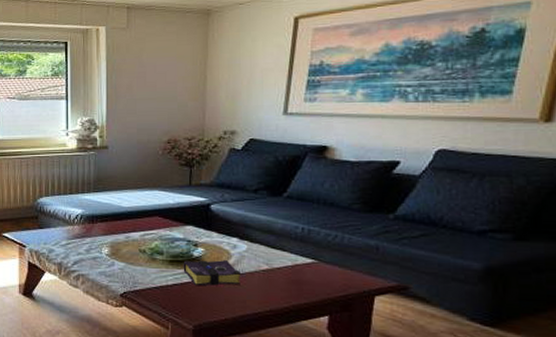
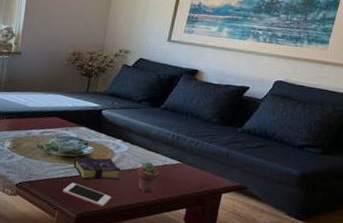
cell phone: none [174,290,233,316] -> present [63,182,111,207]
potted succulent: none [263,262,290,298] -> present [138,162,160,193]

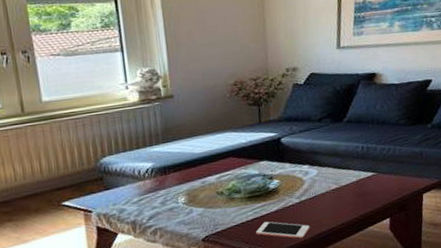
book: present [73,157,121,180] -> none [261,187,315,216]
potted succulent: present [138,162,160,193] -> none [332,180,356,213]

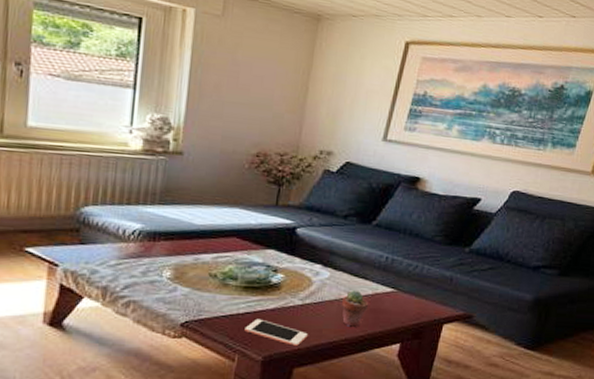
potted succulent: none [332,180,356,213] -> present [342,290,369,327]

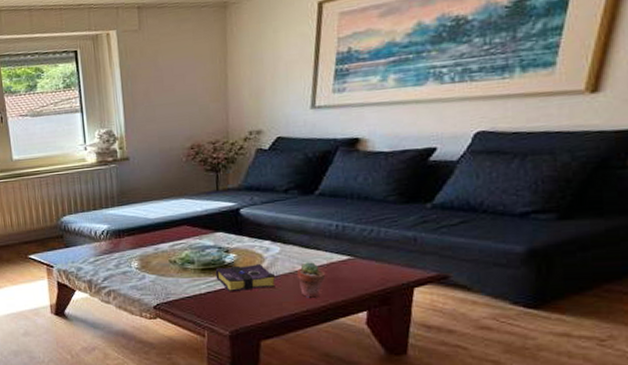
cell phone: present [244,318,308,346] -> none [209,297,269,320]
book: none [258,286,321,315] -> present [215,264,276,292]

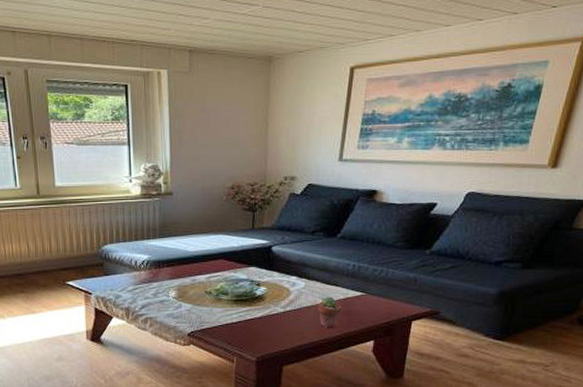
book: present [215,264,276,292] -> none [247,297,300,322]

